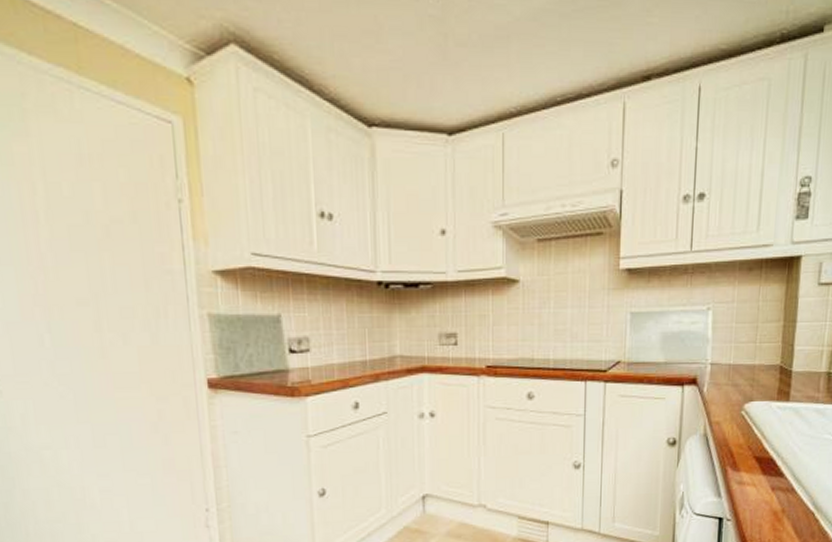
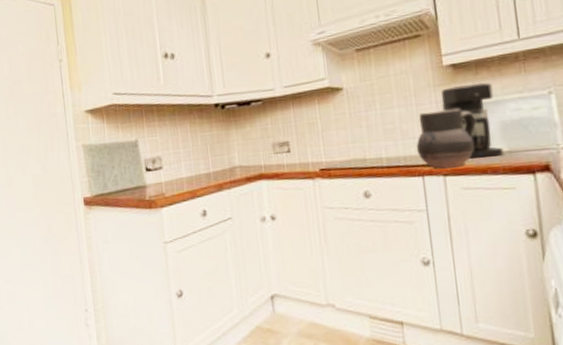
ceramic jug: none [583,315,642,375] -> present [416,108,477,169]
coffee maker: none [612,292,660,368] -> present [441,83,503,160]

